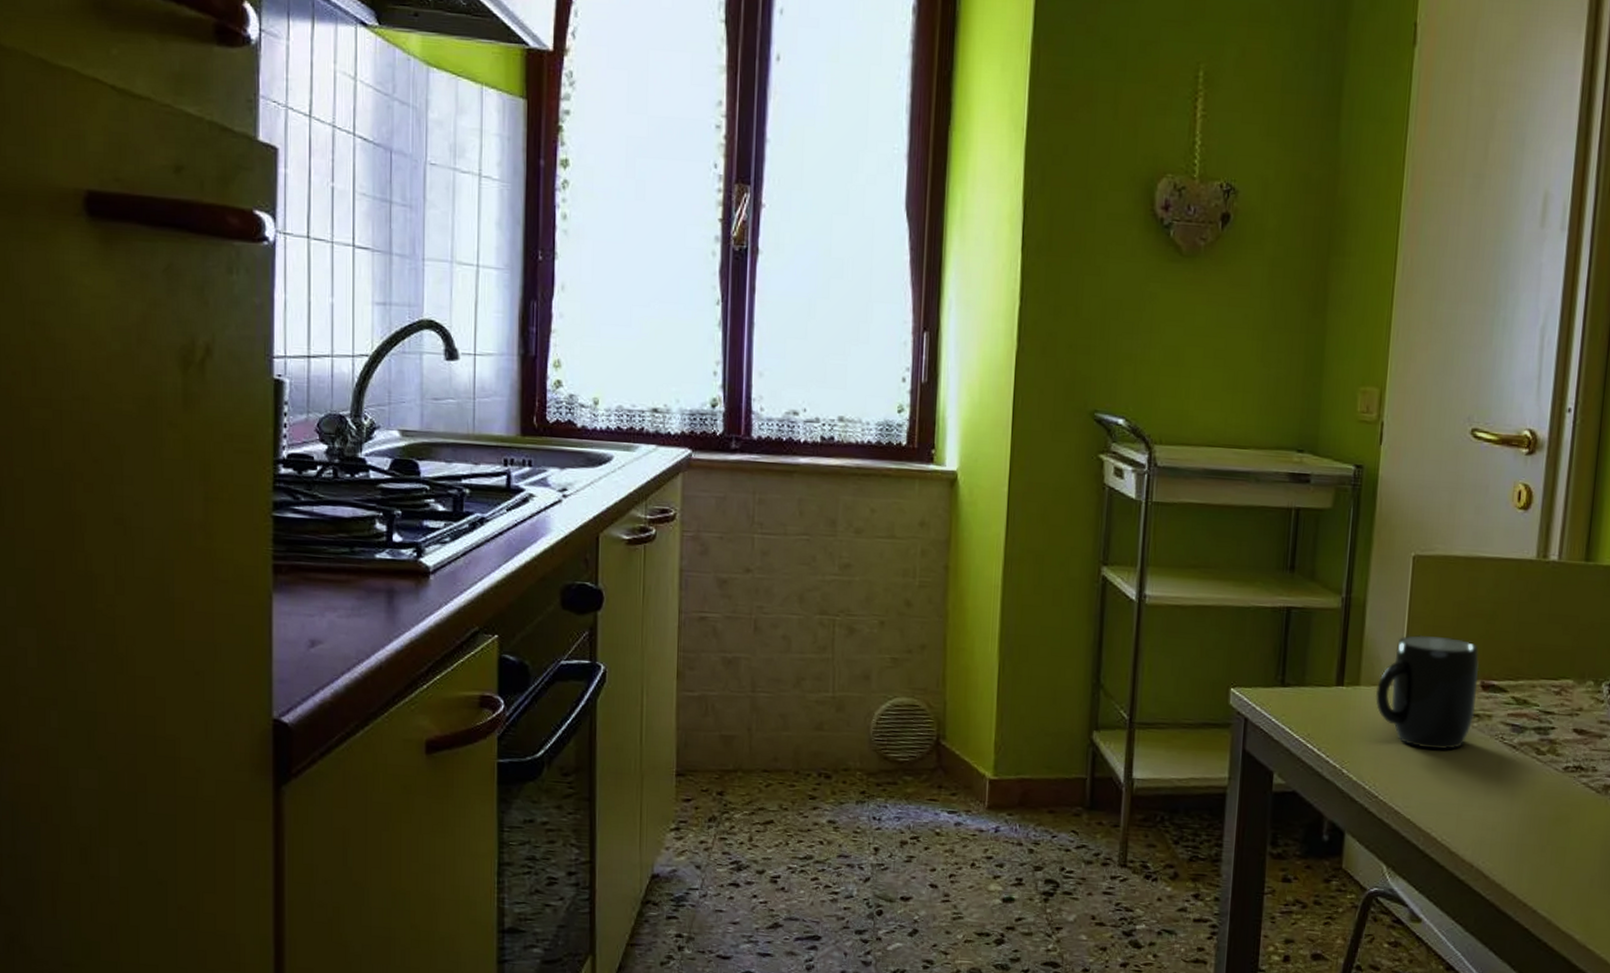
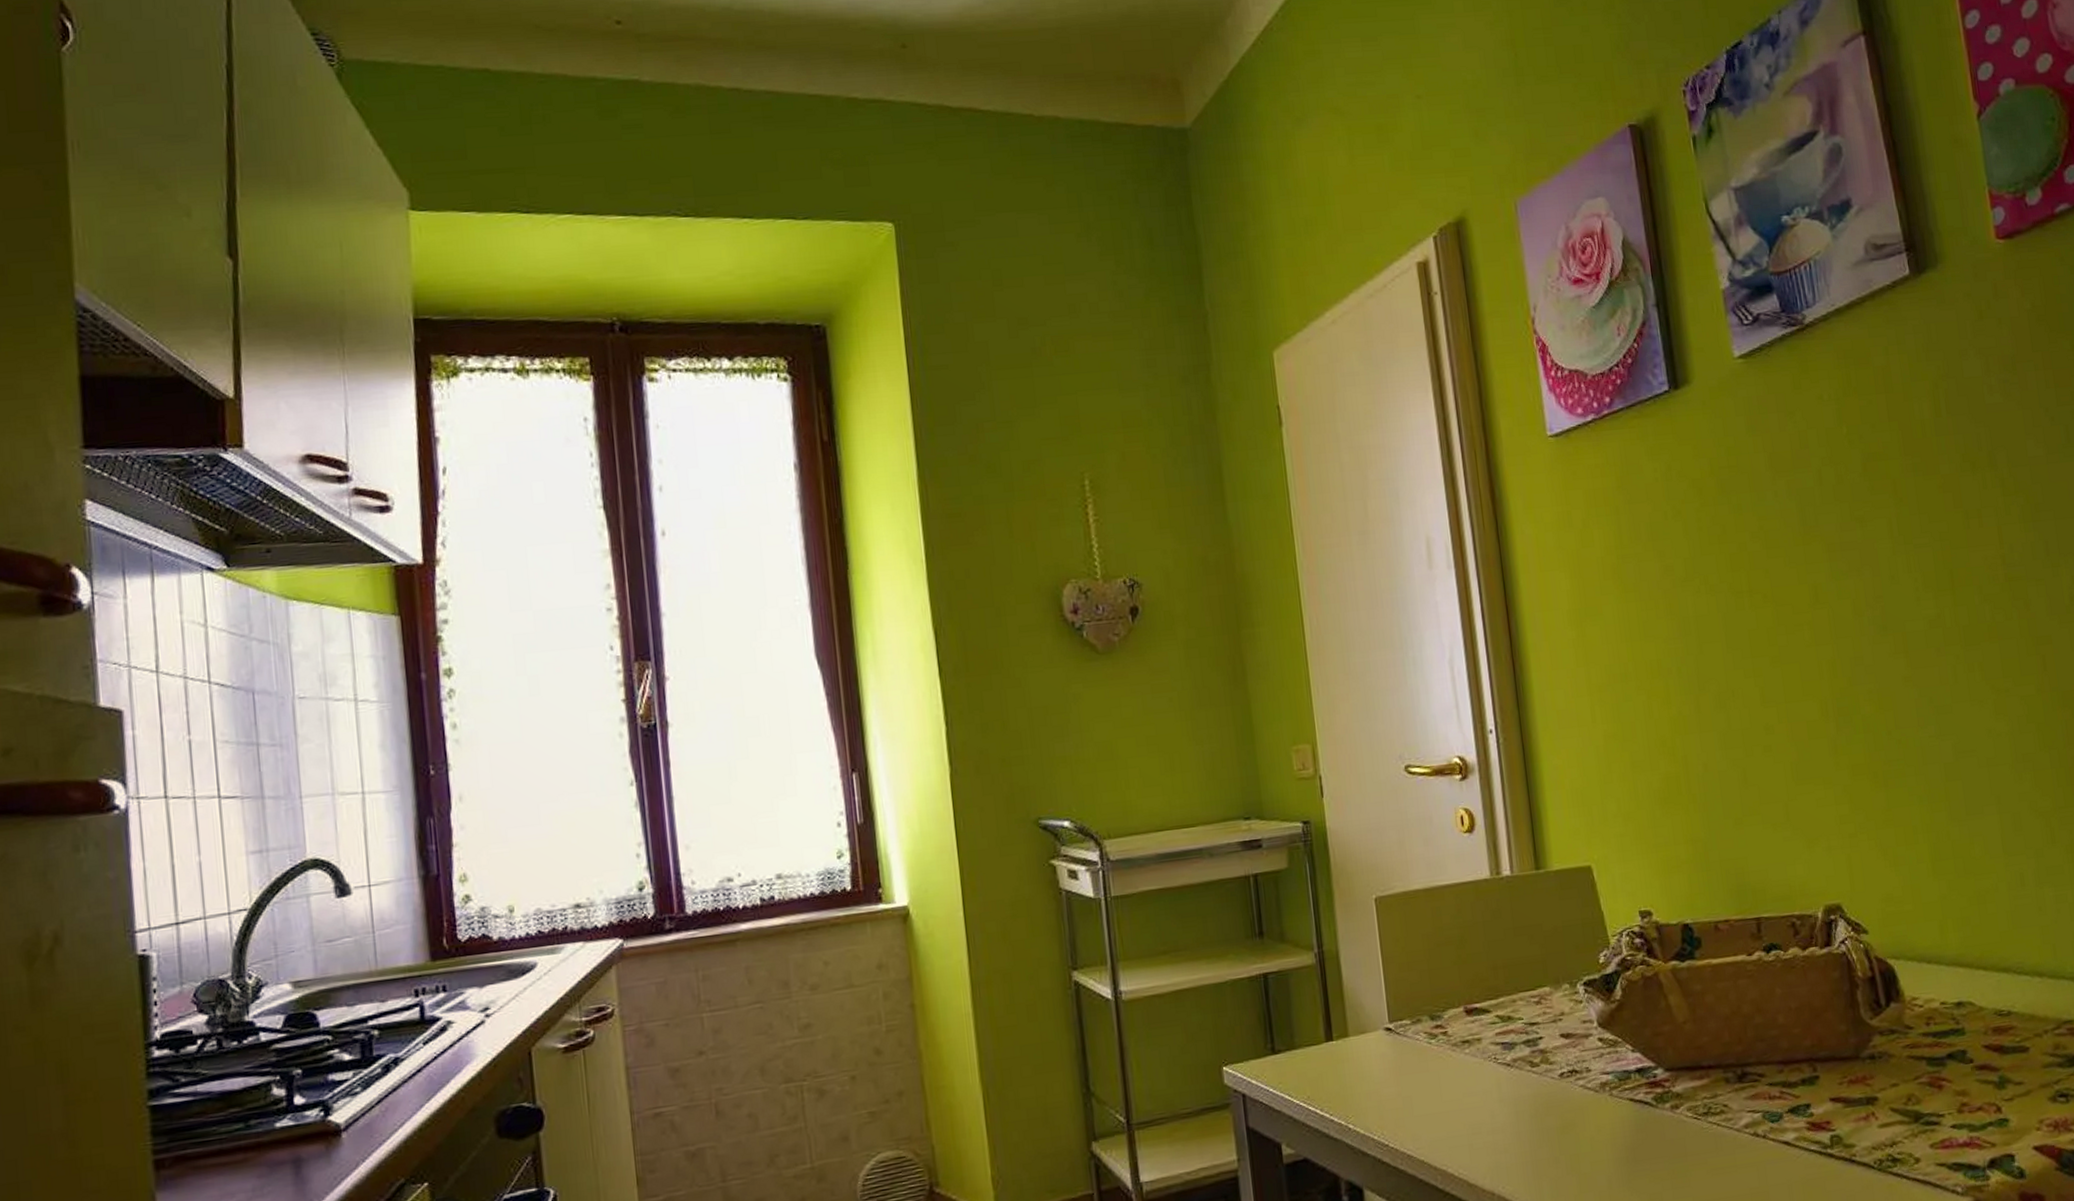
mug: present [1375,634,1479,750] -> none [1365,969,1465,1086]

